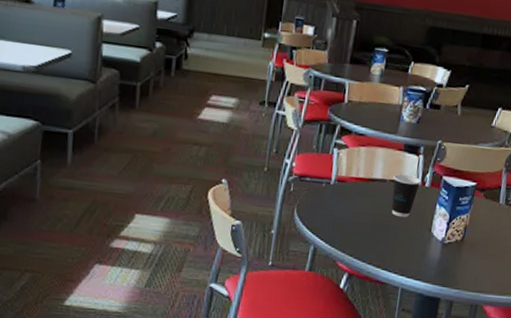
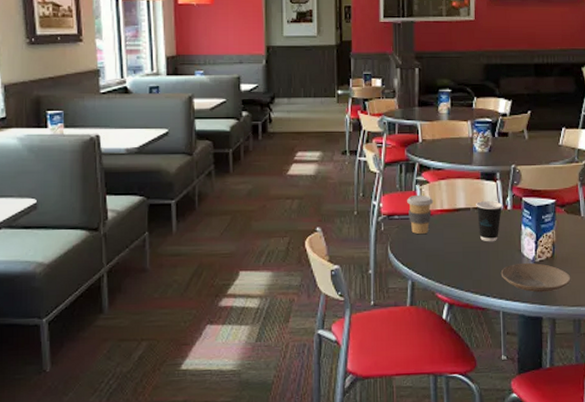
coffee cup: none [321,158,350,201] -> present [407,194,434,235]
plate: none [406,242,477,275] -> present [500,262,571,293]

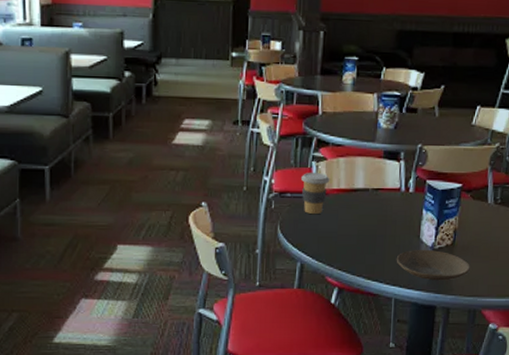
dixie cup: present [476,201,503,242] -> none [375,182,405,226]

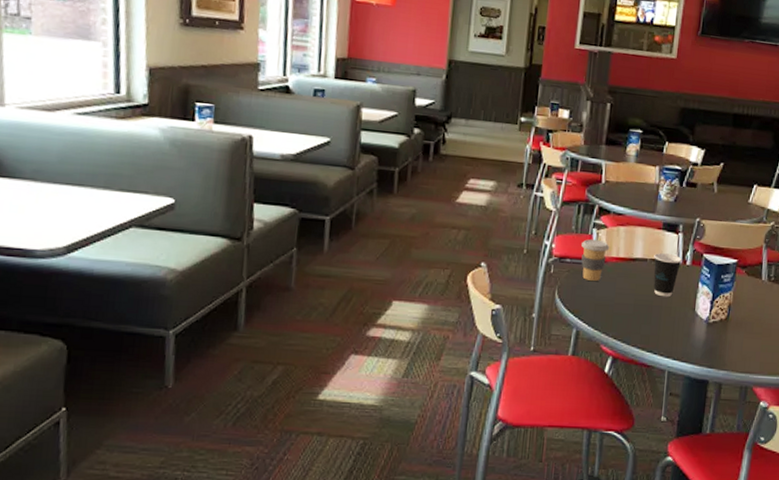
dixie cup: none [375,182,405,226] -> present [653,253,682,298]
plate: present [396,249,470,281] -> none [671,322,743,356]

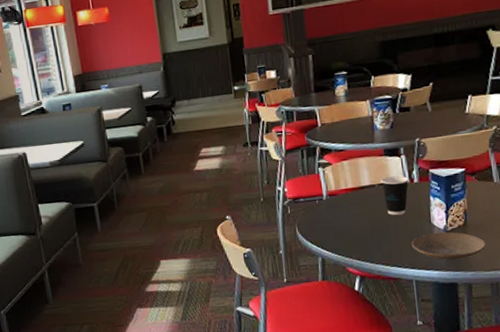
coffee cup: present [581,238,610,282] -> none [311,176,338,214]
plate: none [671,322,743,356] -> present [411,232,486,260]

